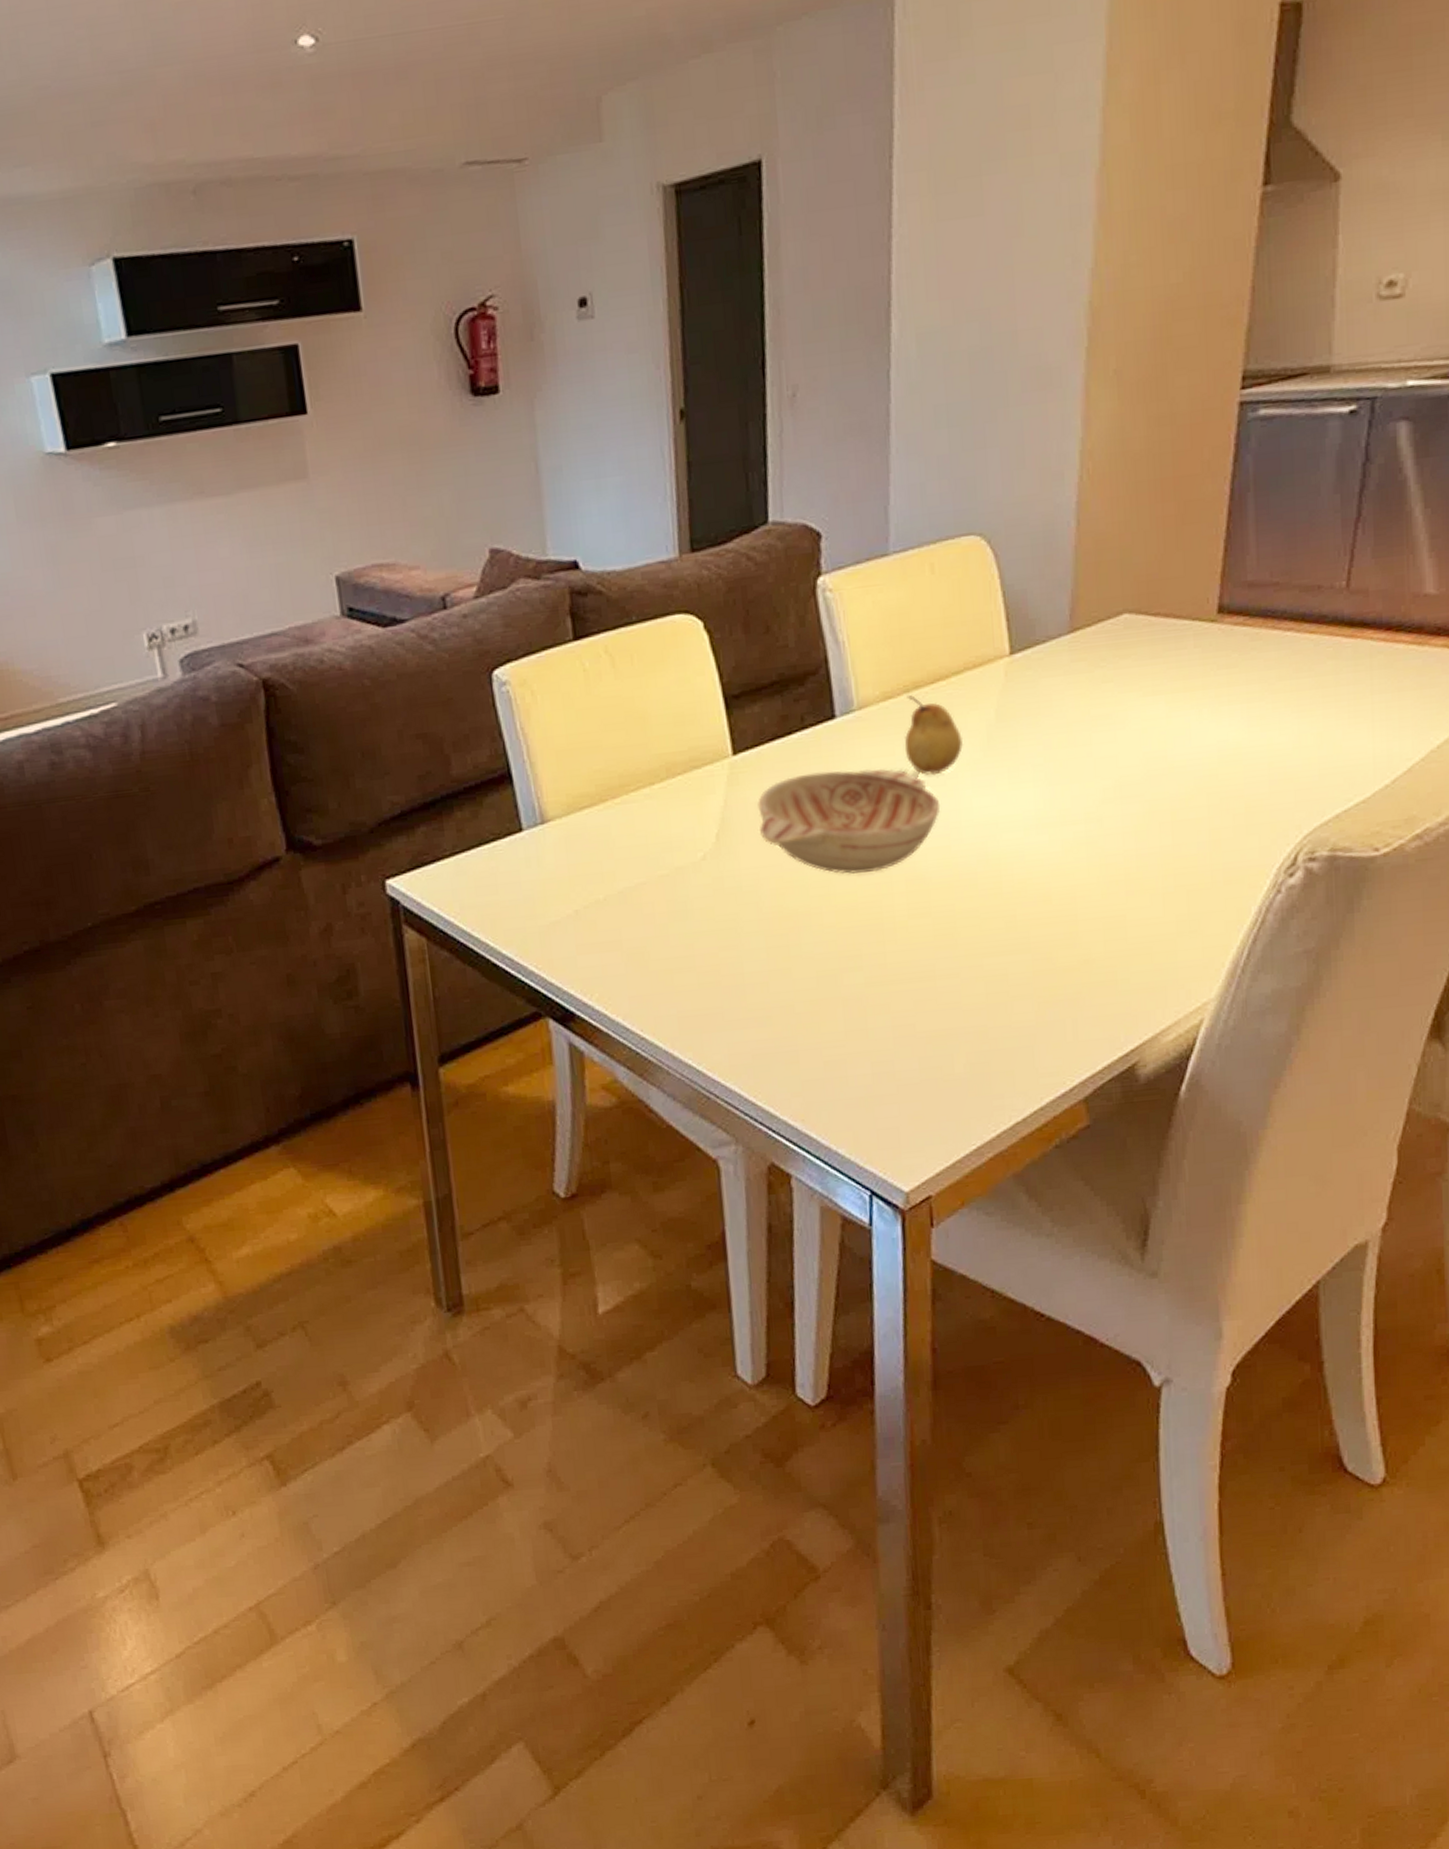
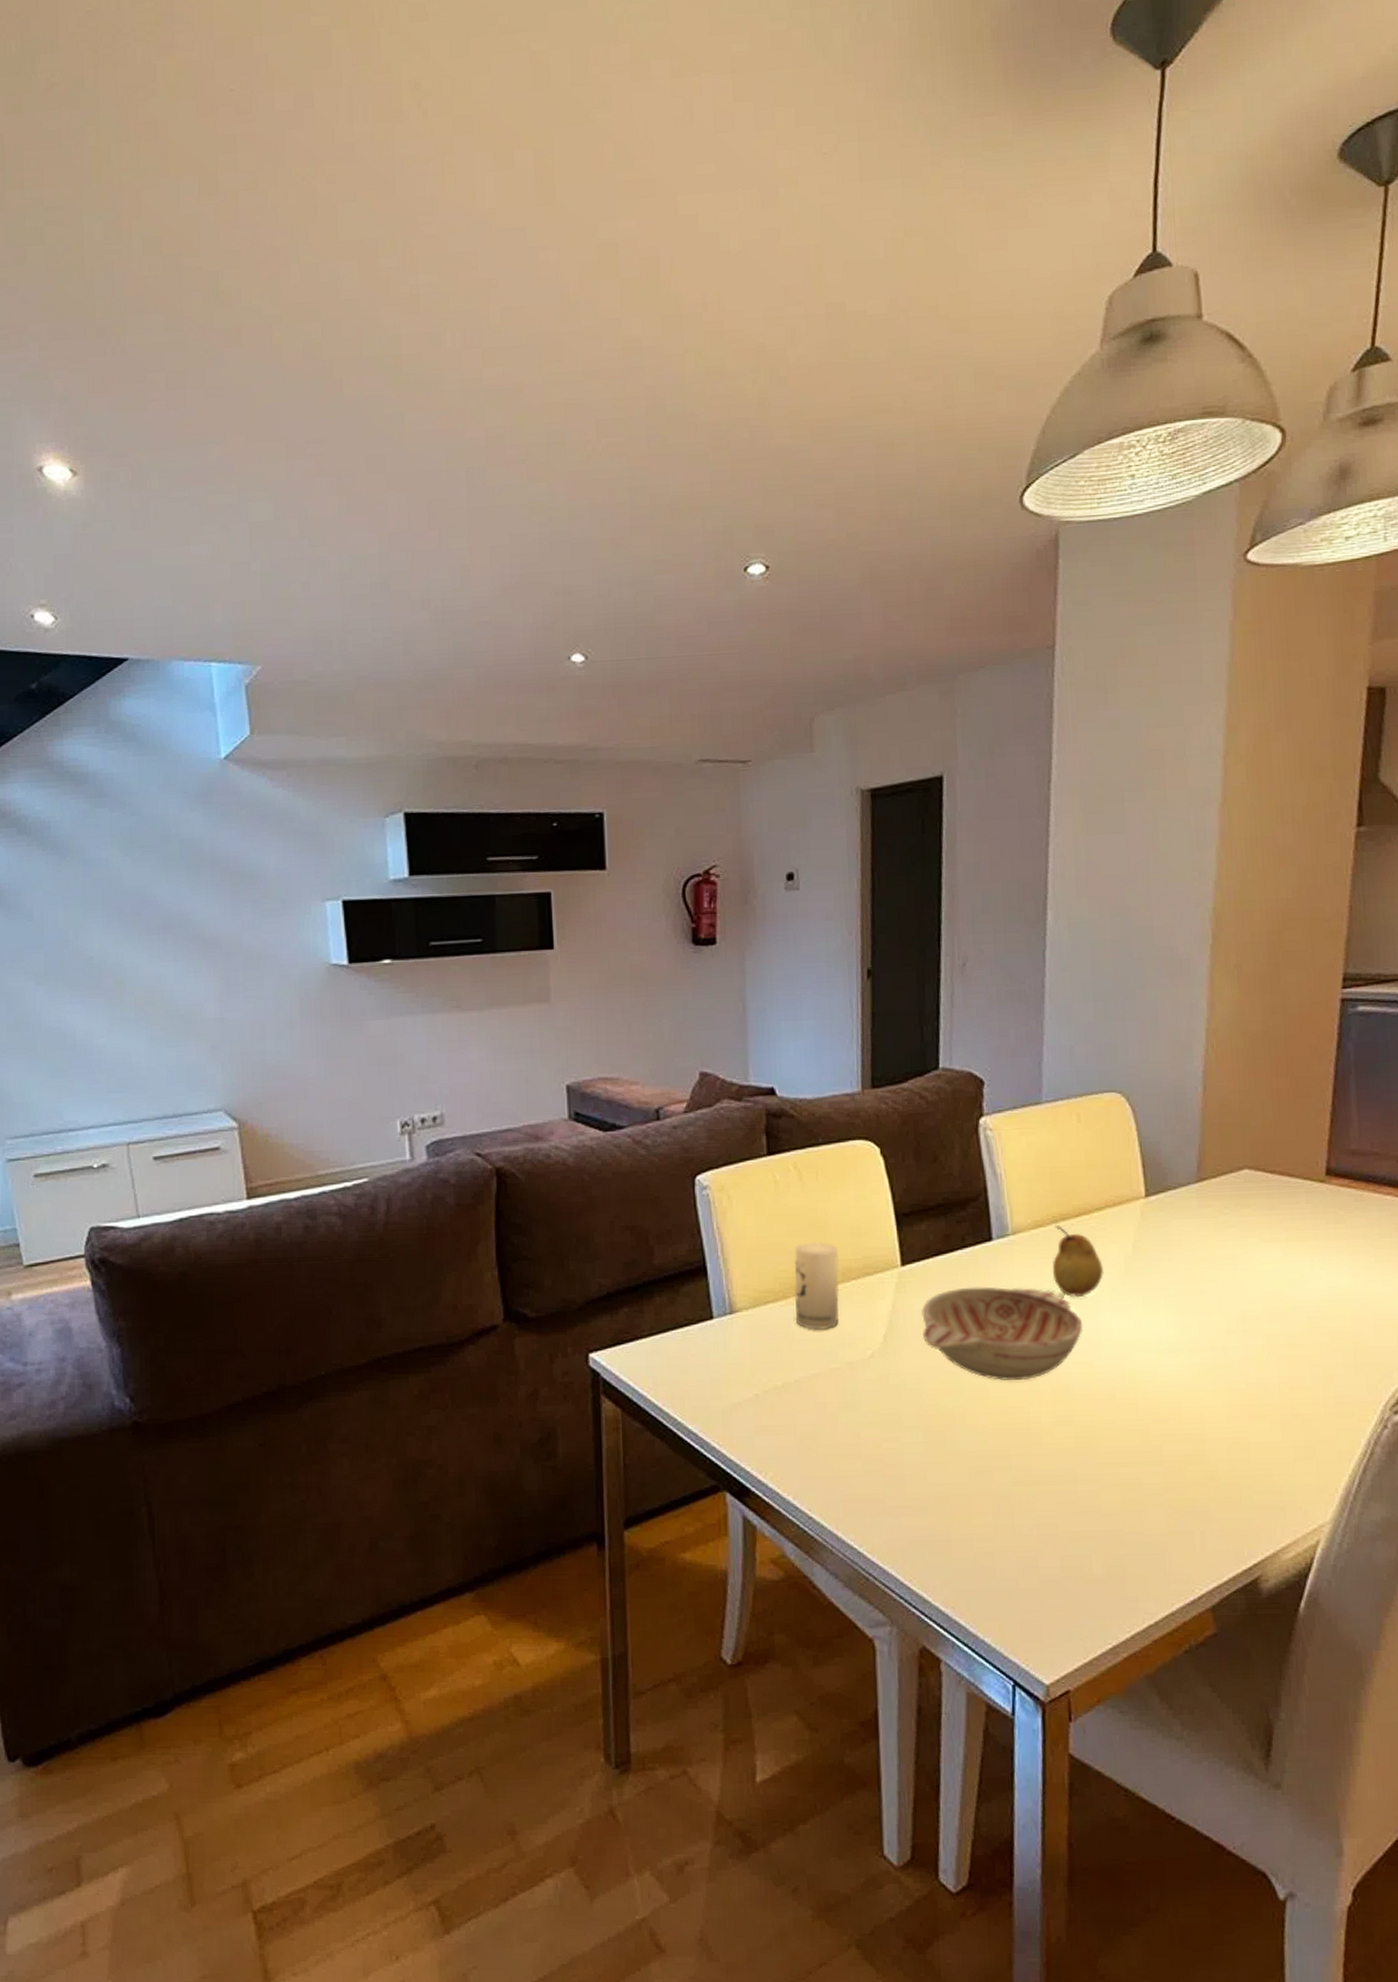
candle: none [610,736,665,834] -> present [794,1243,840,1330]

